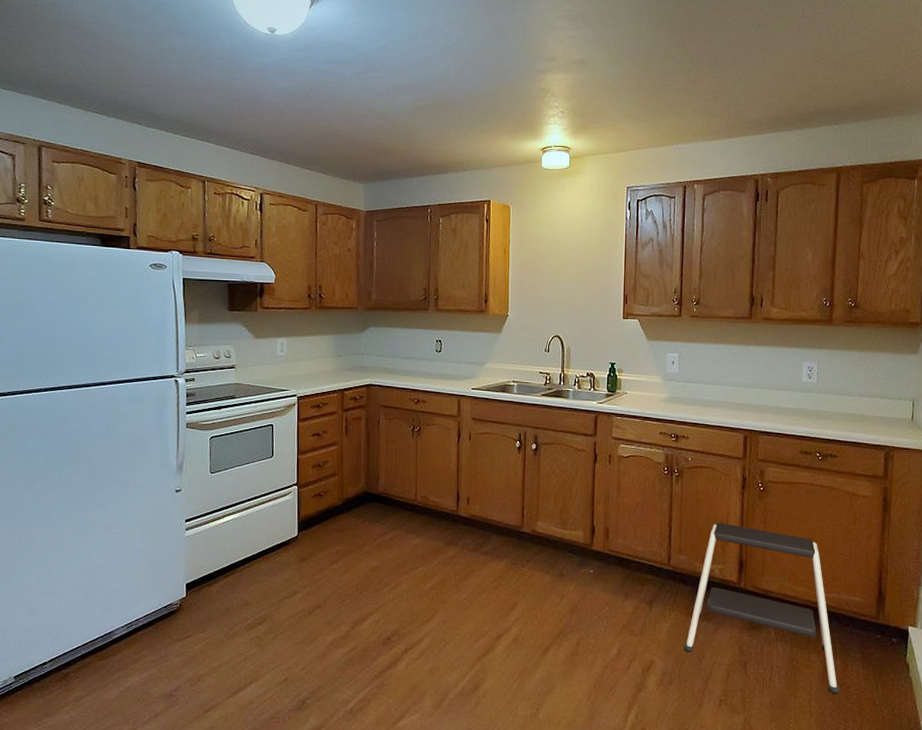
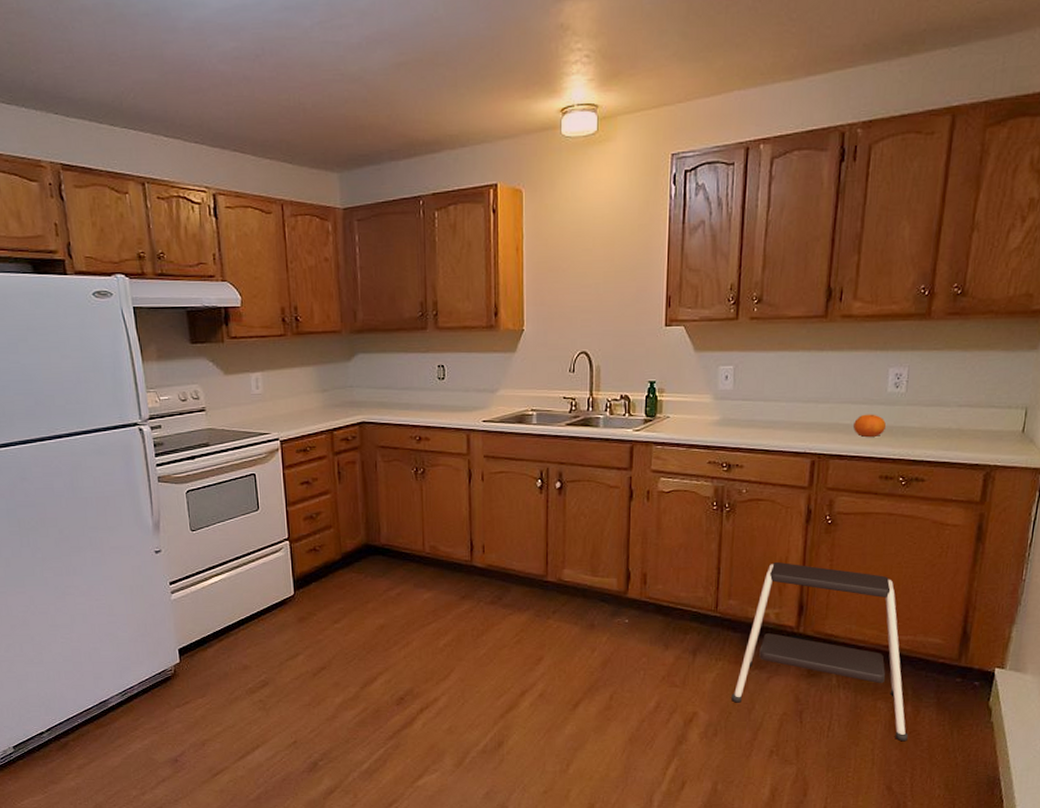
fruit: none [777,398,803,418] -> present [853,414,886,437]

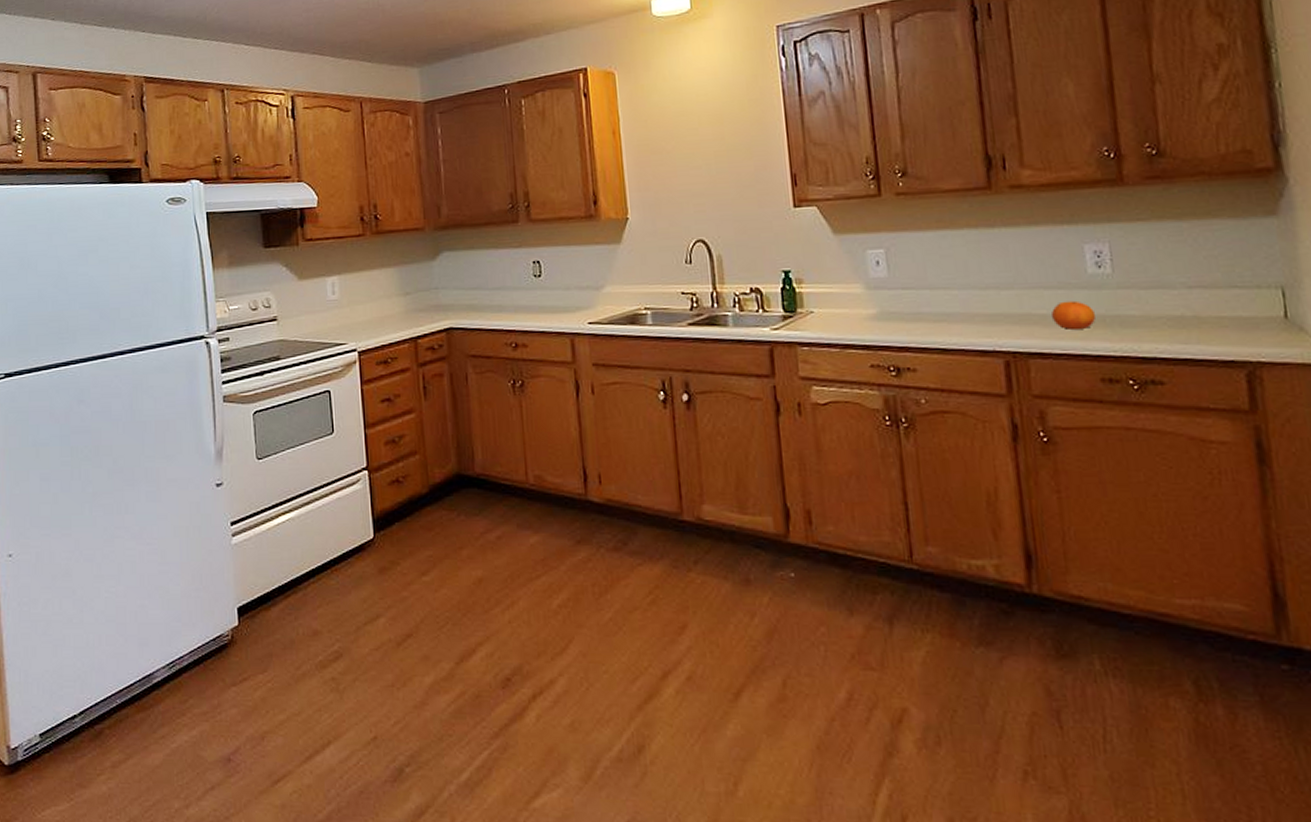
step stool: present [731,561,908,742] -> none [952,493,1229,763]

